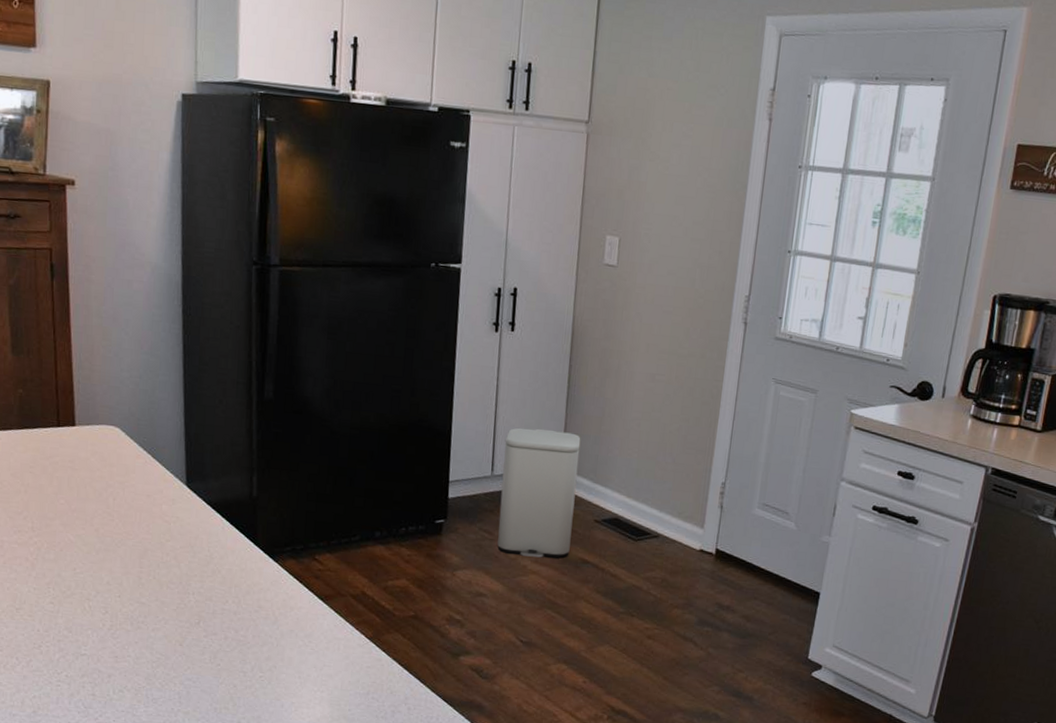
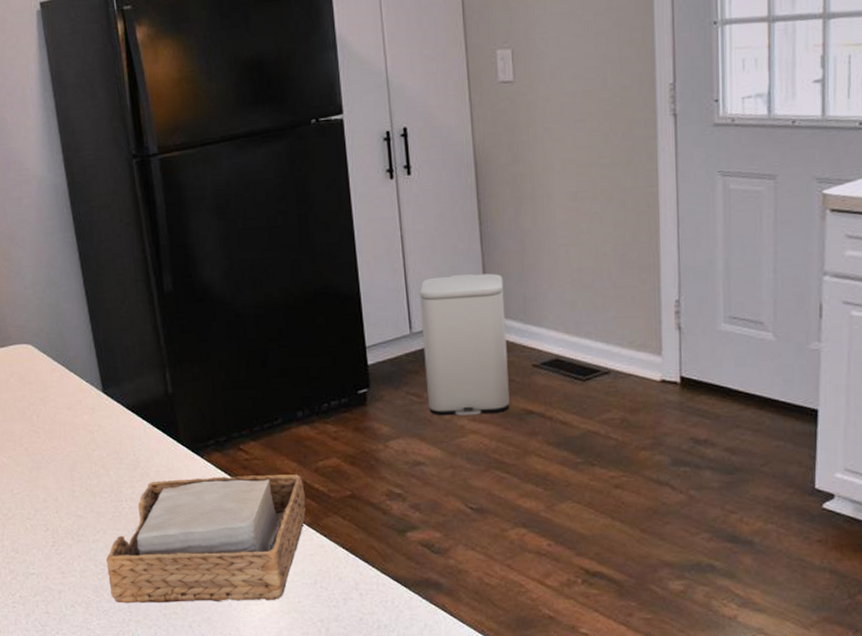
napkin holder: none [163,578,371,706] -> present [106,474,306,604]

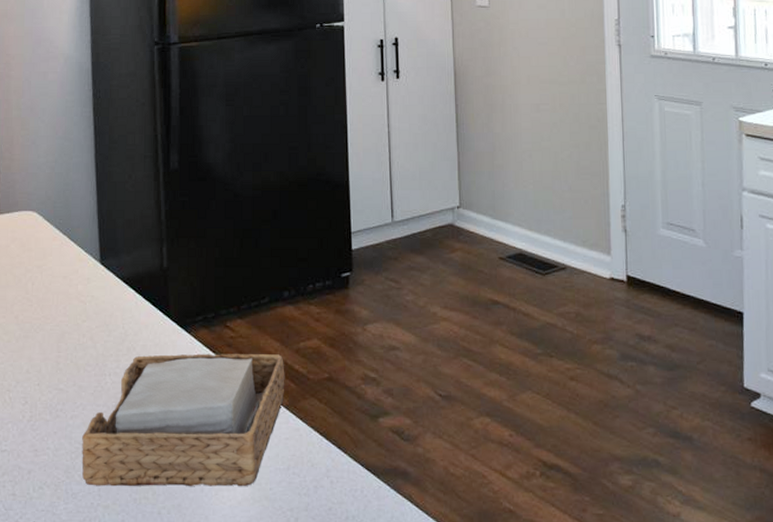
pedal bin: present [419,273,510,417] -> none [401,170,478,304]

